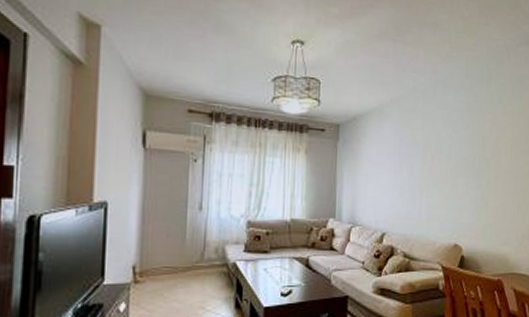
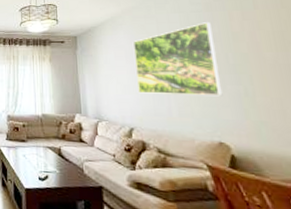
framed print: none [395,123,468,200] -> present [134,22,223,97]

